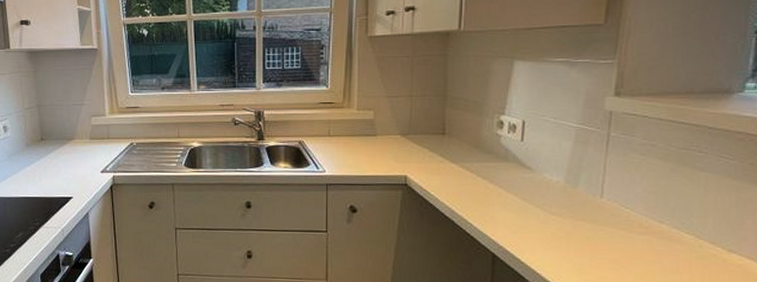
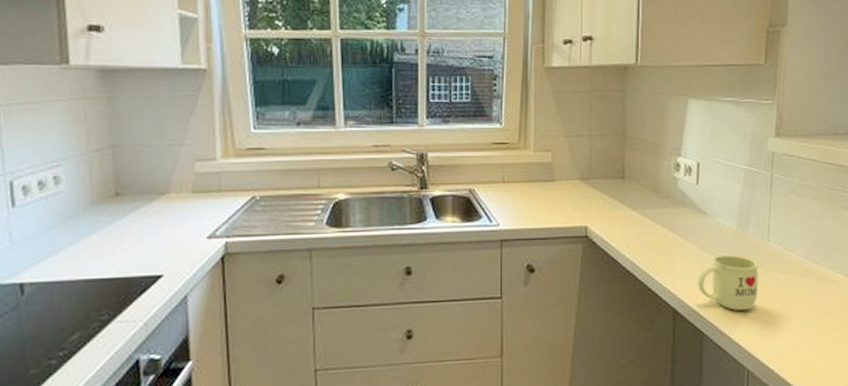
mug: none [520,208,590,261] -> present [698,254,760,310]

